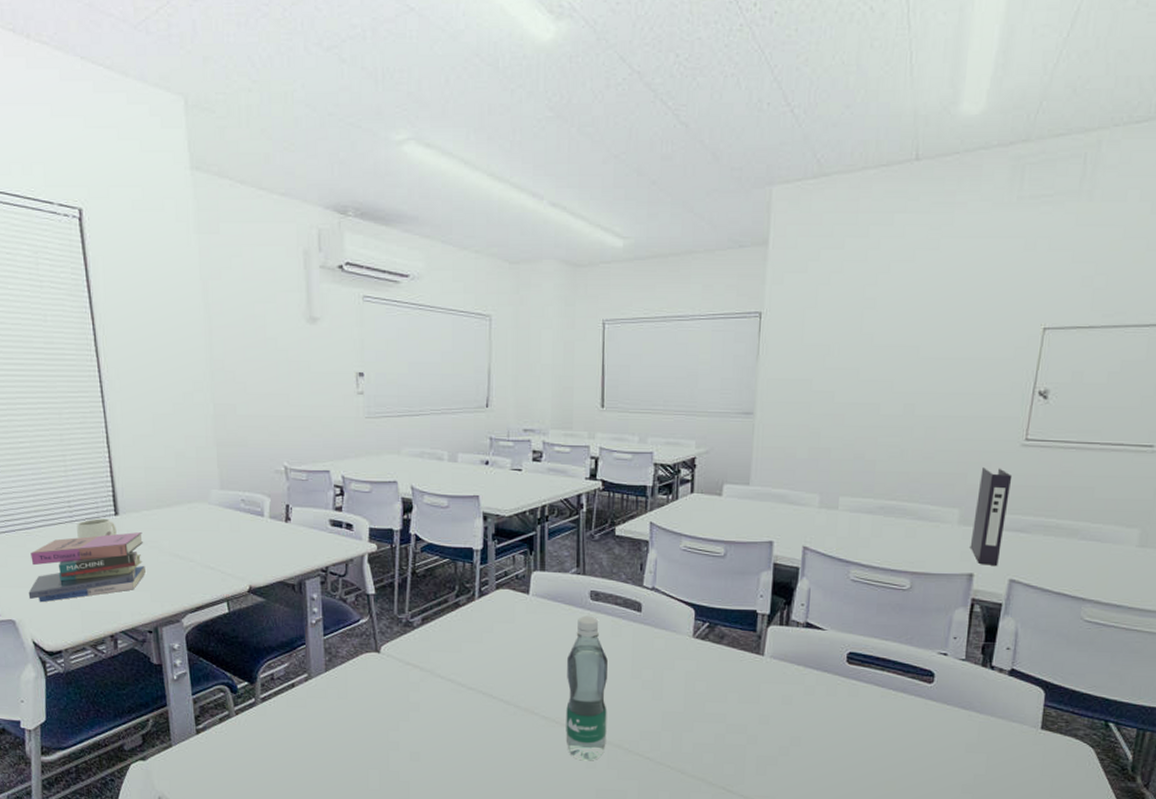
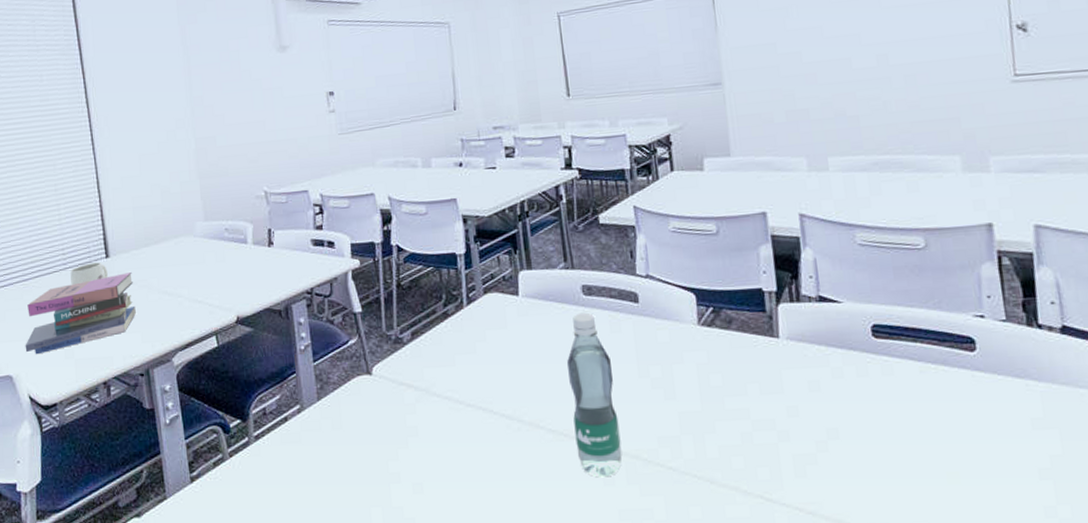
binder: present [970,467,1013,567] -> none [974,107,1018,213]

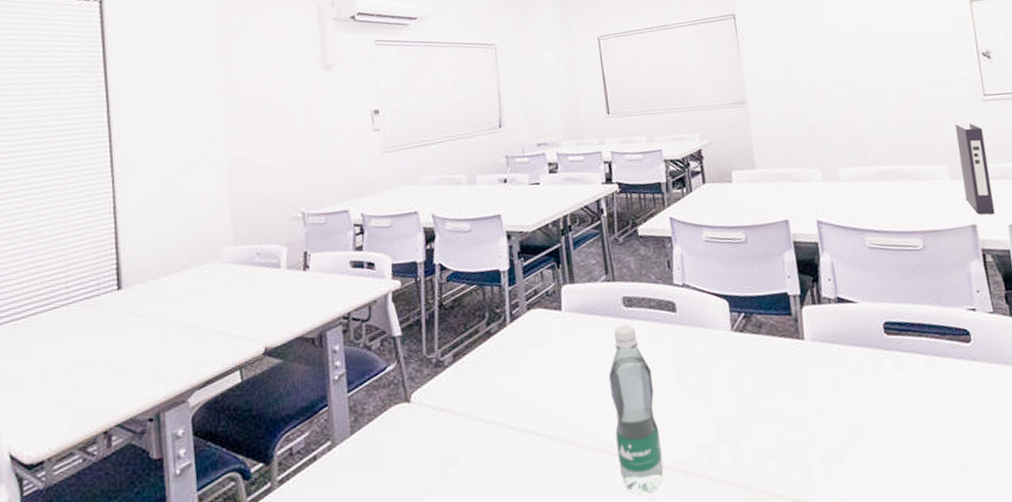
books: present [25,273,136,355] -> none [10,305,149,405]
mug: present [70,262,108,285] -> none [73,295,118,322]
binder: none [974,107,1018,213] -> present [954,123,995,215]

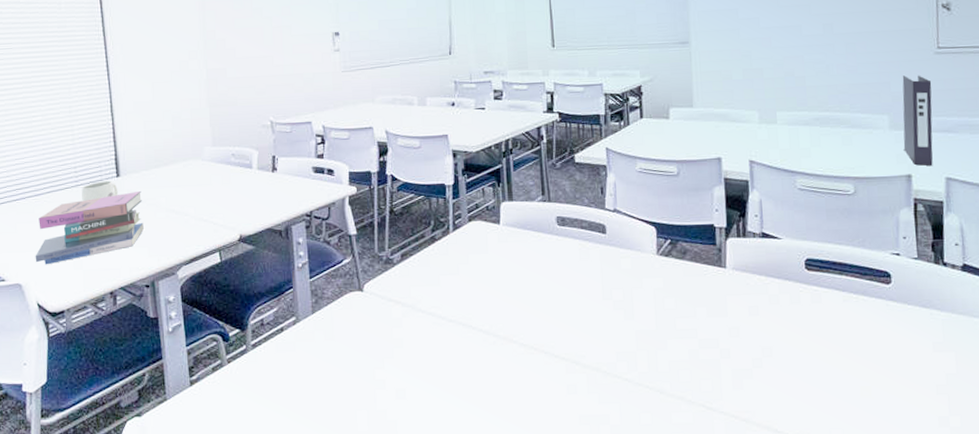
books: none [10,305,149,405] -> present [35,191,144,265]
mug: none [73,295,118,322] -> present [82,181,118,201]
bottle: present [609,324,664,495] -> none [540,241,585,387]

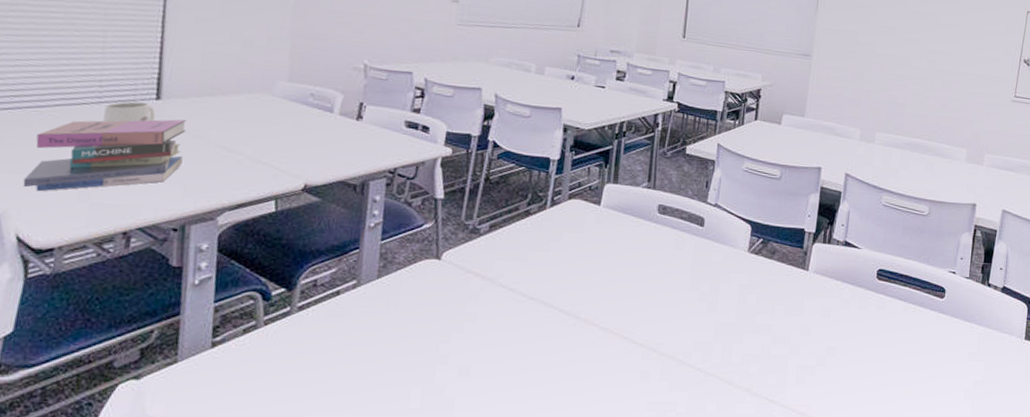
binder: present [902,75,933,166] -> none [974,116,1005,199]

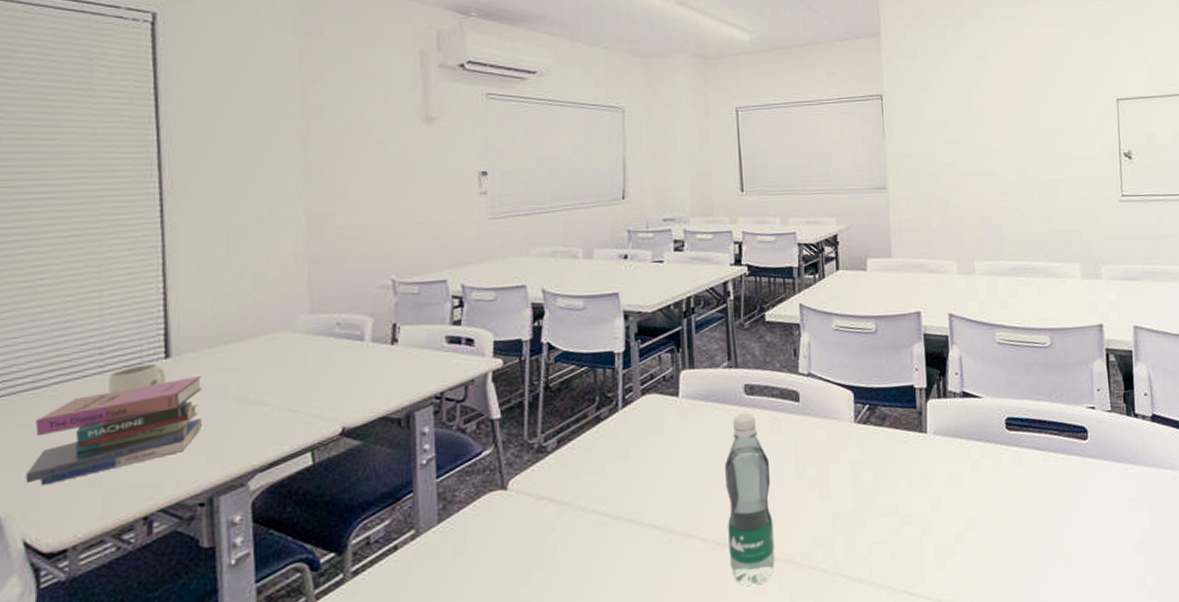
bottle: none [622,228,669,373] -> present [725,412,775,587]

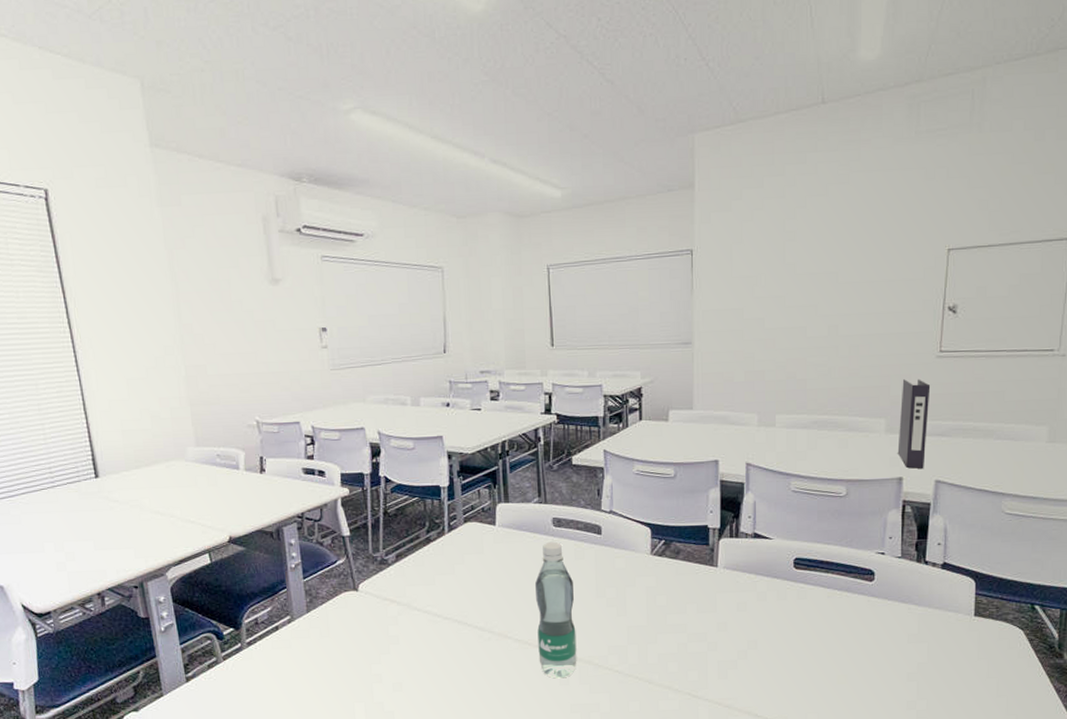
books: present [25,376,203,486] -> none [14,493,128,567]
mug: present [108,363,166,394] -> none [58,482,98,503]
binder: none [1091,223,1122,315] -> present [897,379,931,470]

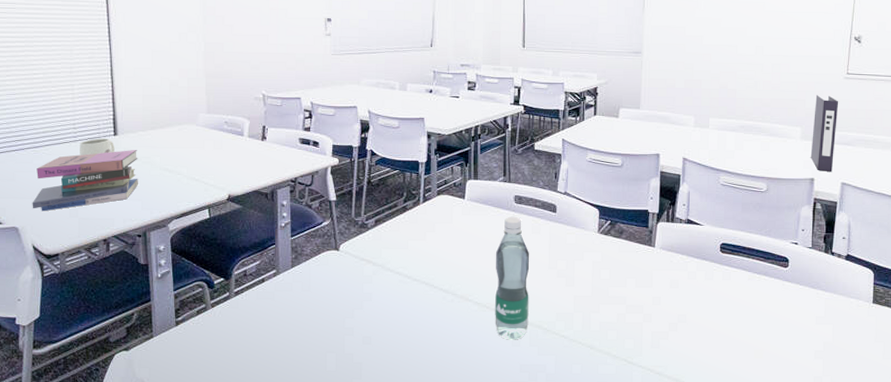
books: none [14,493,128,567] -> present [32,150,138,212]
mug: none [58,482,98,503] -> present [80,138,115,156]

